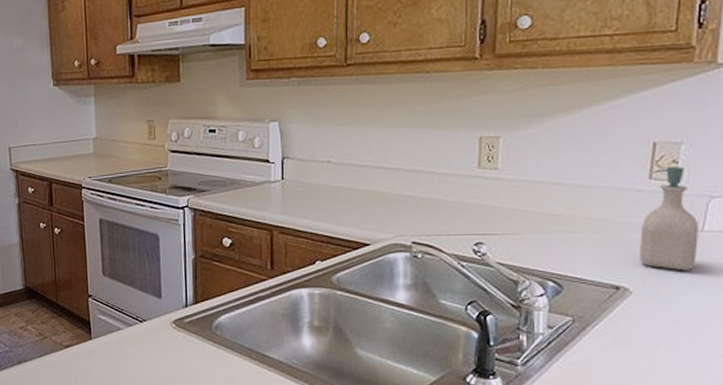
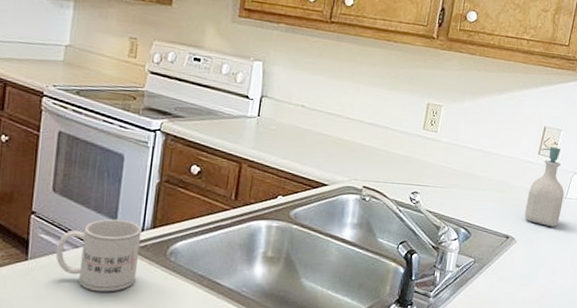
mug: none [113,297,187,367] -> present [55,218,142,292]

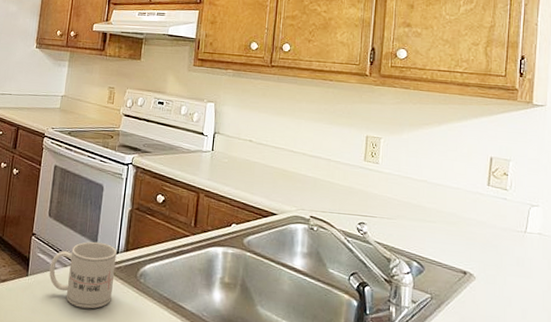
soap bottle: present [524,147,565,226] -> none [481,177,523,263]

